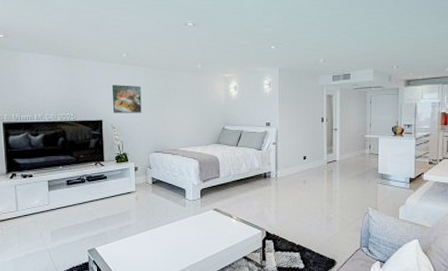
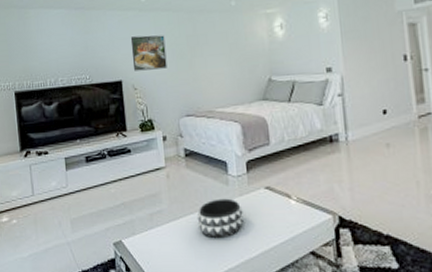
decorative bowl: none [158,217,195,247] -> present [196,198,244,239]

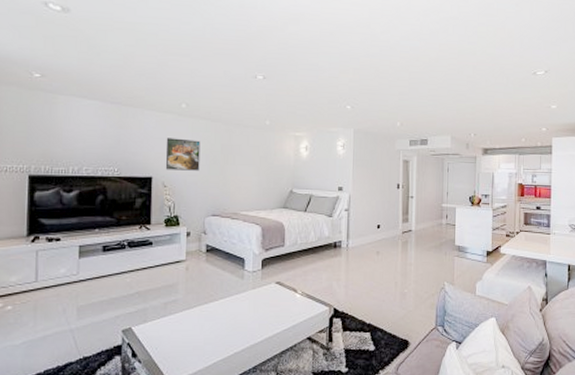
decorative bowl: present [196,198,244,239] -> none [210,291,254,326]

